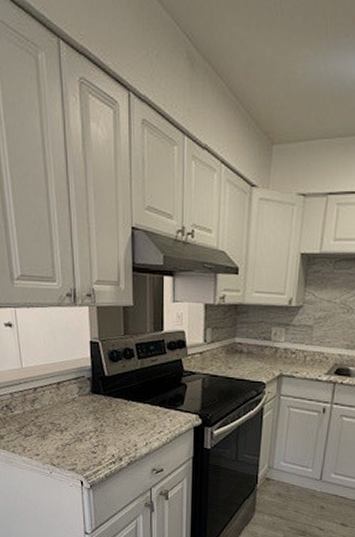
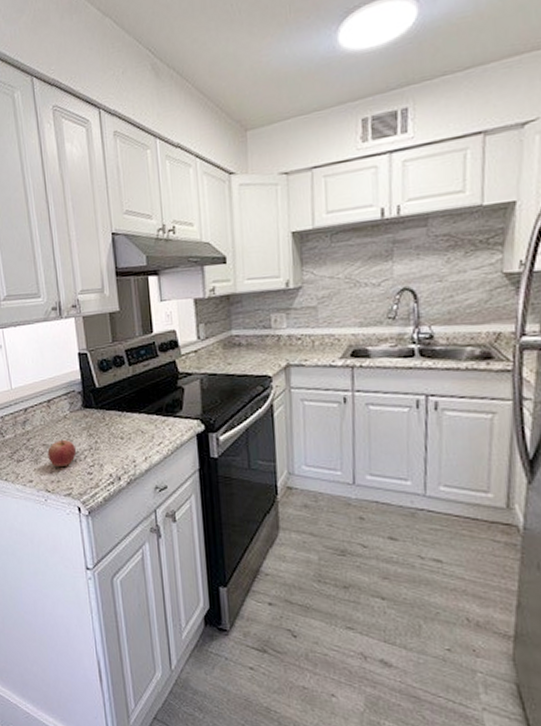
apple: none [55,419,83,444] -> present [47,439,77,467]

